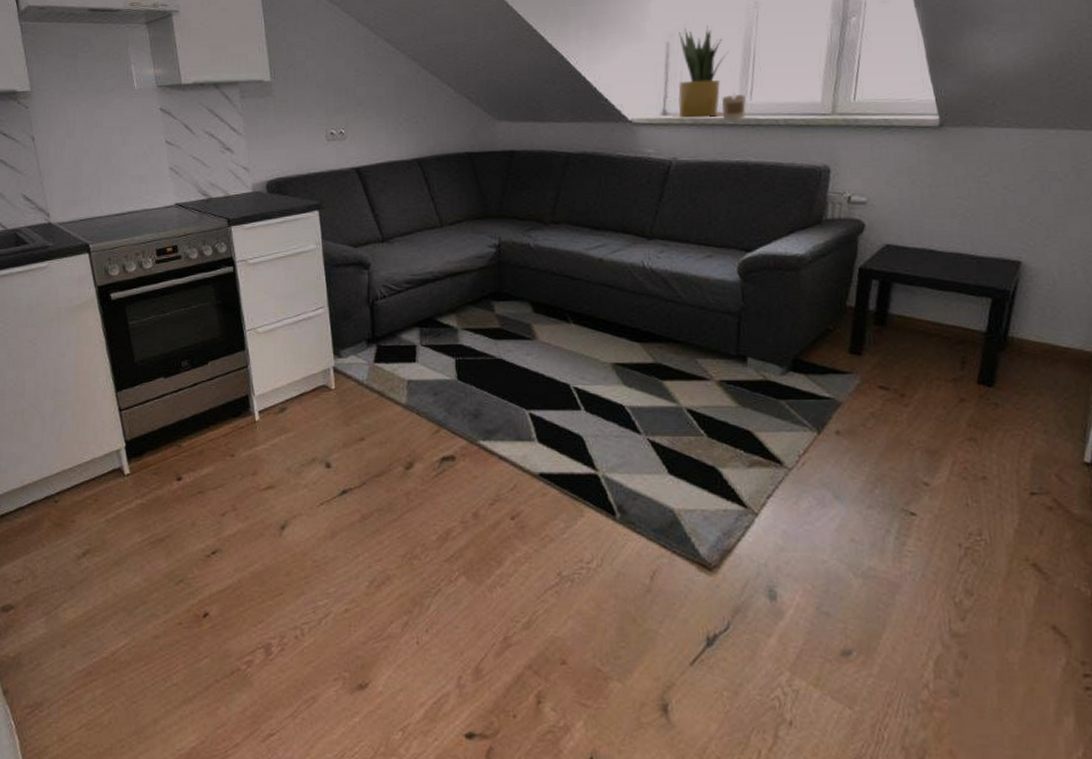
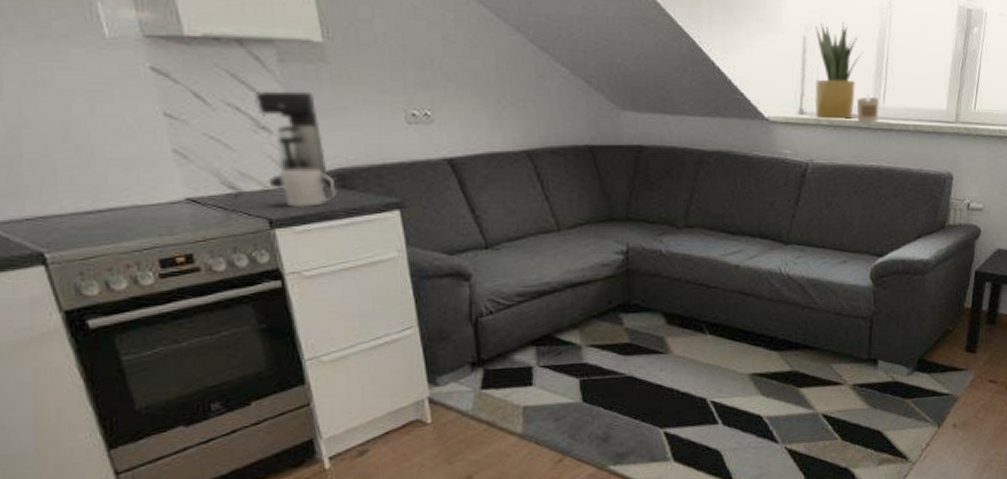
coffee maker: none [223,119,271,195] -> present [255,91,330,188]
mug: none [237,178,275,210] -> present [281,168,338,209]

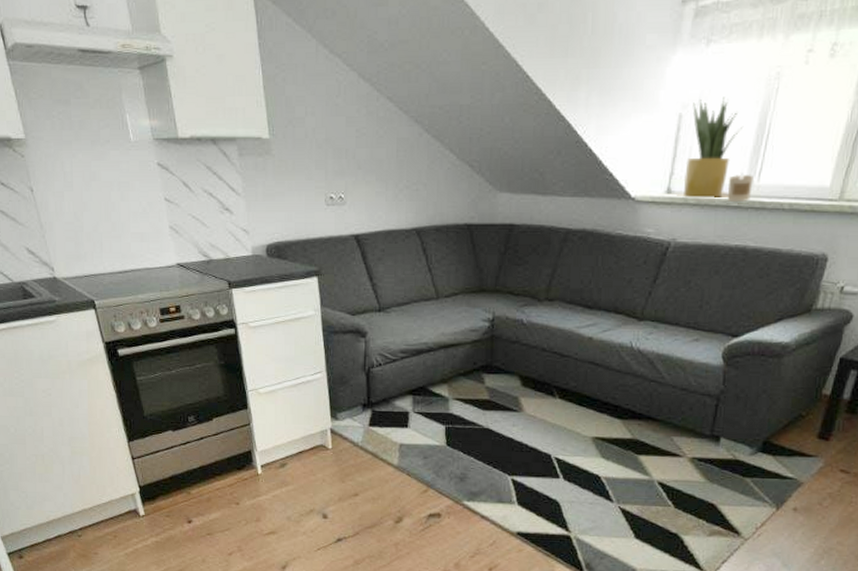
coffee maker: present [255,91,330,188] -> none [222,179,270,257]
mug: present [281,168,338,209] -> none [237,242,275,274]

